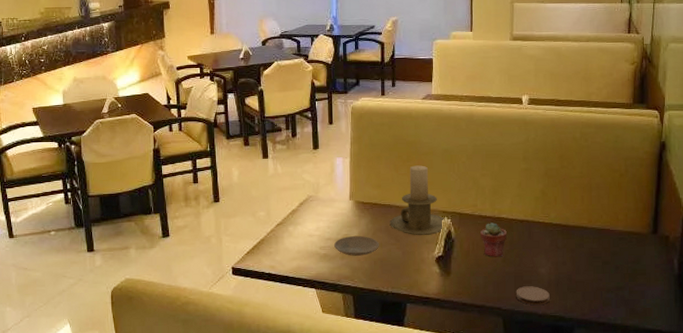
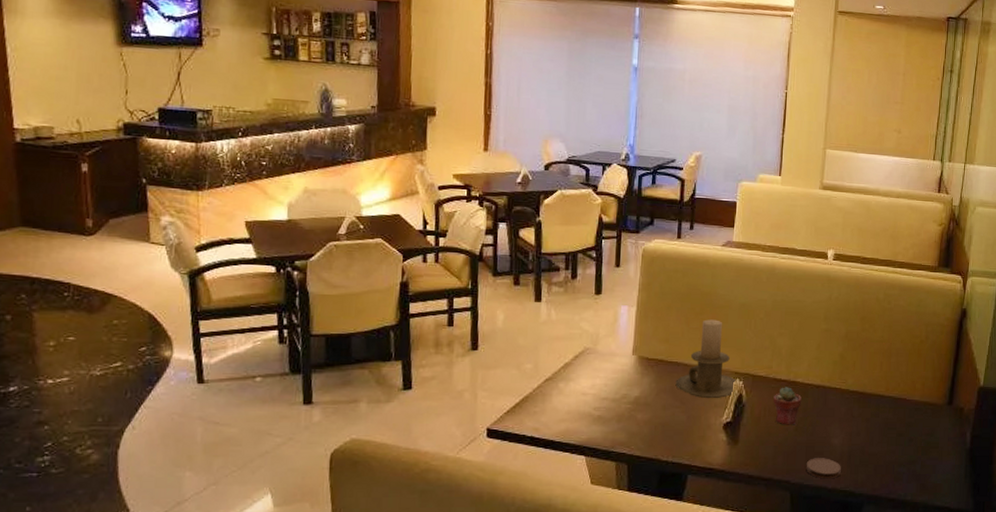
plate: present [334,236,379,256] -> none [611,396,662,419]

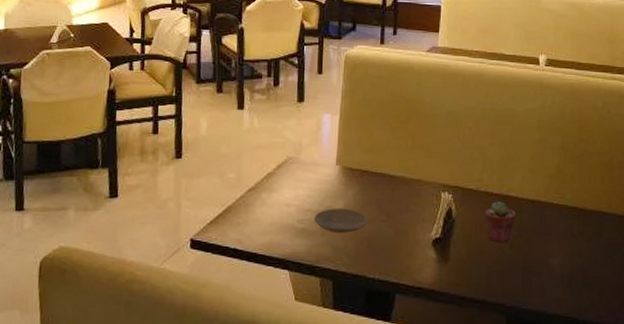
plate: none [611,396,662,419] -> present [315,209,367,233]
candle holder: present [675,319,738,399] -> none [381,128,447,213]
coaster: present [806,458,841,479] -> none [523,279,562,304]

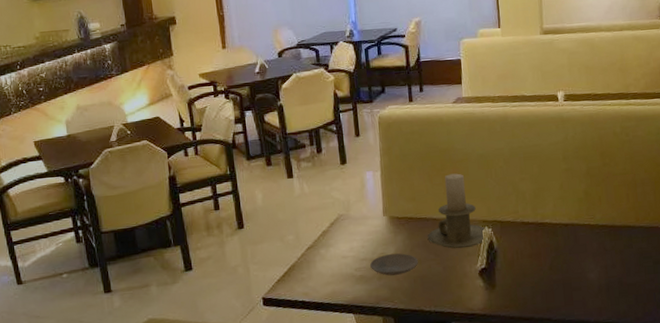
candle holder: none [381,128,447,213] -> present [427,173,487,249]
potted succulent: present [485,201,515,243] -> none [524,229,552,266]

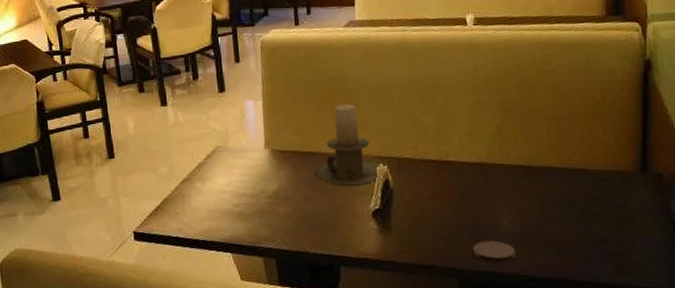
plate: present [370,253,418,276] -> none [250,190,303,214]
coaster: none [565,292,602,313] -> present [472,240,516,264]

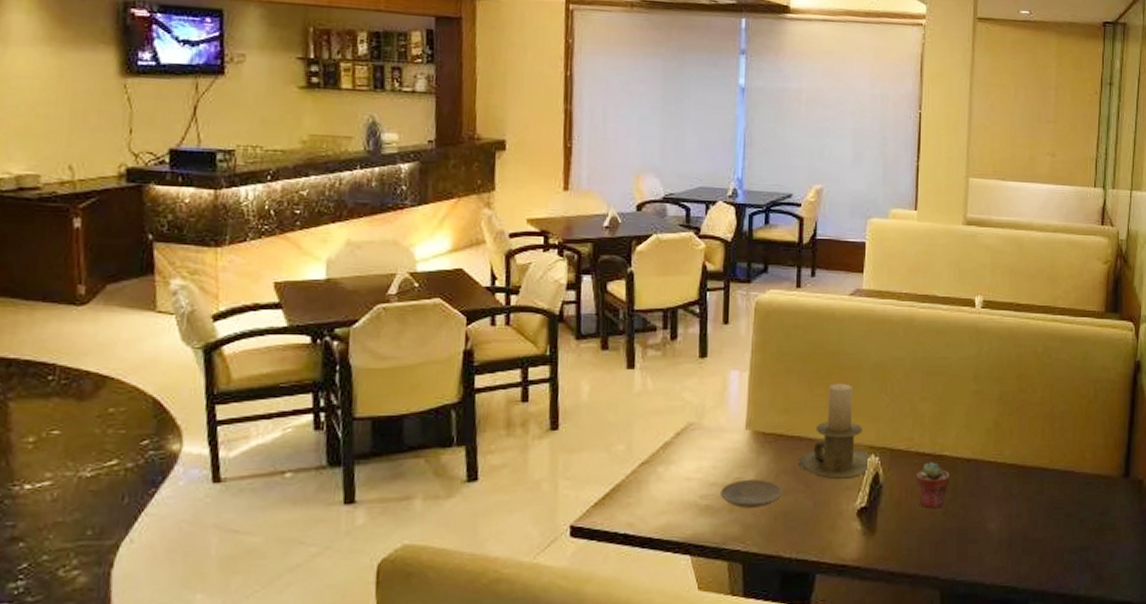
plate: none [250,190,303,214] -> present [721,480,783,508]
potted succulent: none [424,167,458,209] -> present [916,462,950,509]
coaster: present [472,240,516,264] -> none [958,547,1000,573]

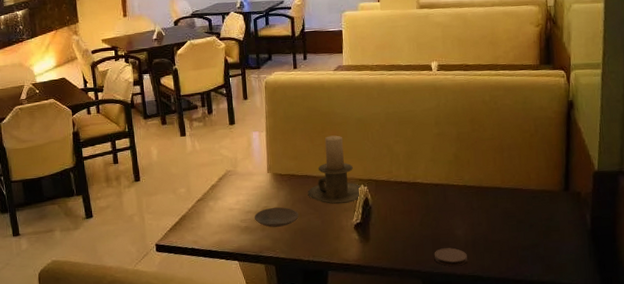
potted succulent: present [916,462,950,509] -> none [397,188,423,222]
coaster: none [958,547,1000,573] -> present [434,248,467,267]

